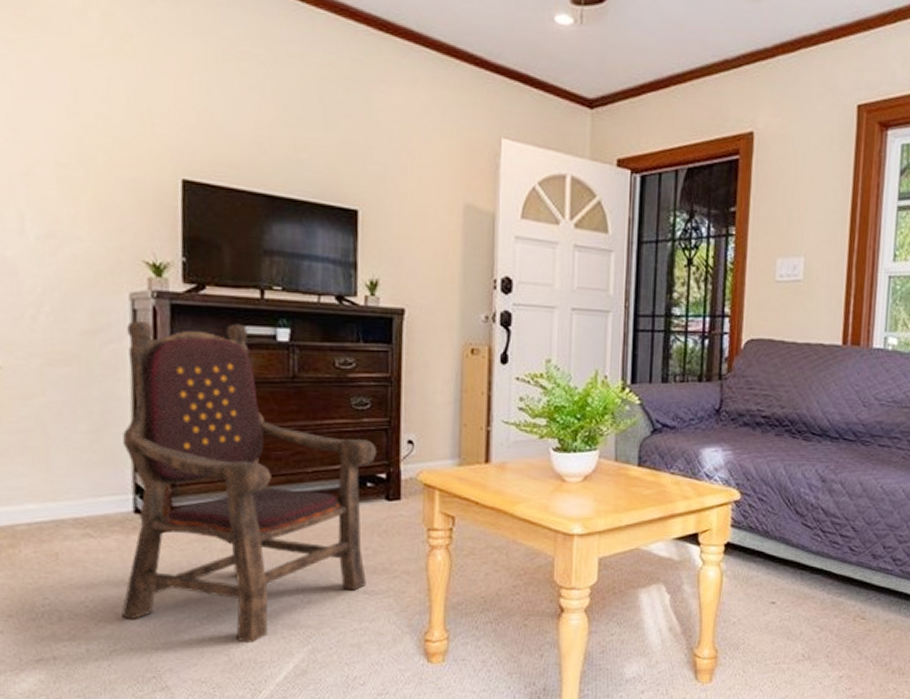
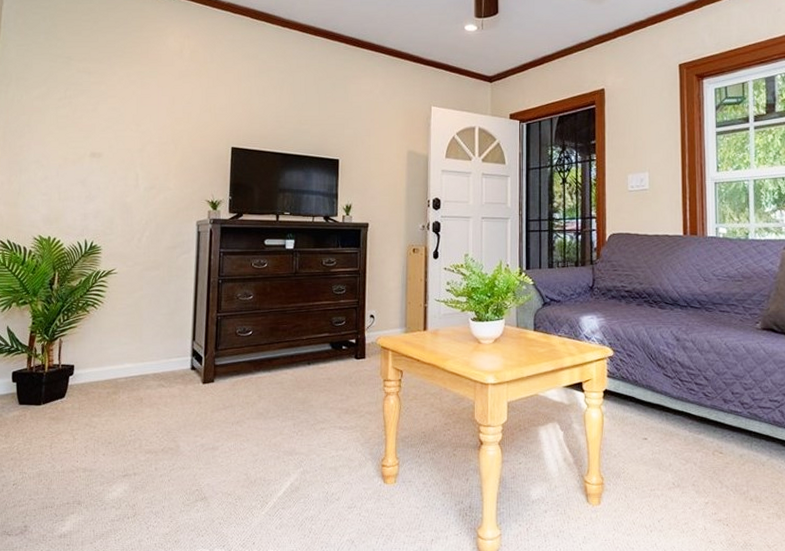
armchair: present [120,320,377,642] -> none [178,238,350,465]

